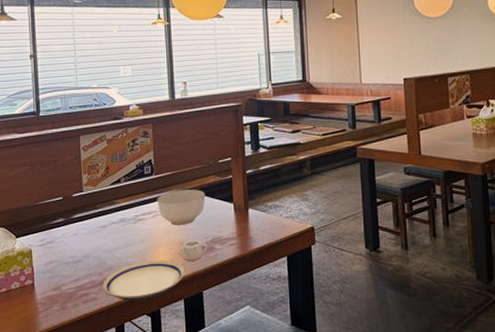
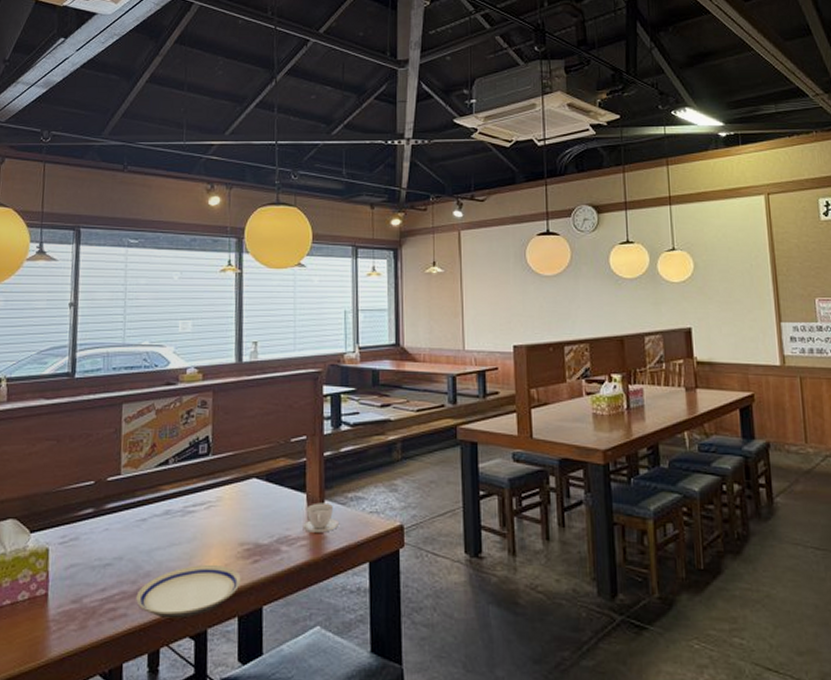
bowl: present [157,190,206,225] -> none [212,475,273,520]
teacup: present [181,240,208,261] -> none [238,539,272,566]
teacup: none [232,210,262,234] -> present [302,502,340,533]

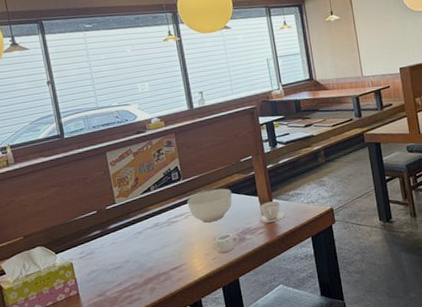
plate: present [136,565,241,618] -> none [145,255,220,296]
bowl: none [212,475,273,520] -> present [187,188,232,223]
teacup: none [238,539,272,566] -> present [215,233,239,253]

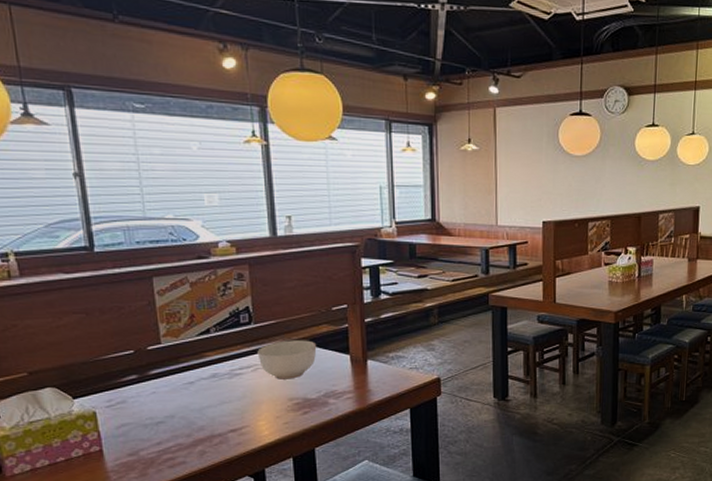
teacup: present [215,233,239,253] -> none [289,395,320,417]
teacup: present [259,201,286,223] -> none [348,362,383,387]

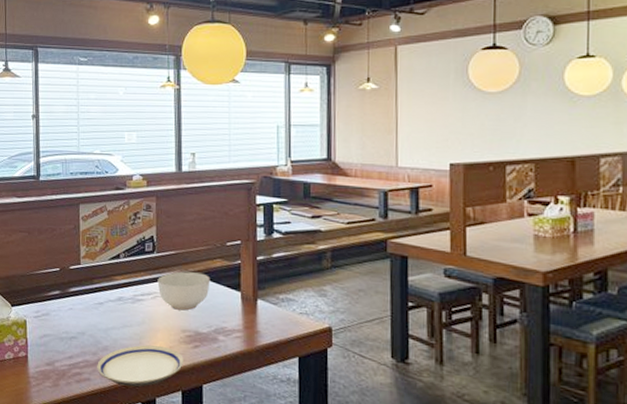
plate: none [193,418,293,463] -> present [97,345,183,387]

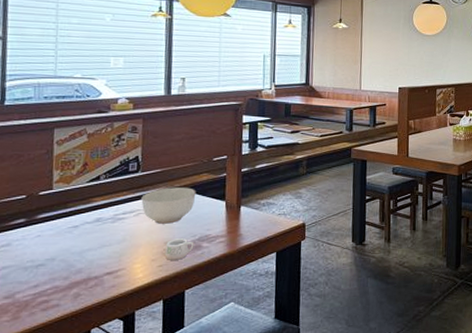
plate: present [97,345,183,387] -> none [68,261,166,305]
teacup: none [181,327,210,351] -> present [164,238,194,260]

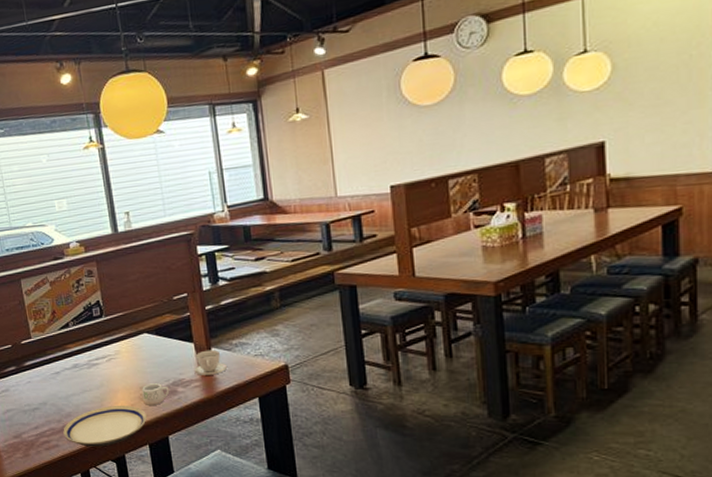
plate: none [68,261,166,305] -> present [63,406,147,447]
bowl: present [141,187,196,224] -> none [109,330,163,369]
teacup: none [221,208,253,231] -> present [194,350,228,375]

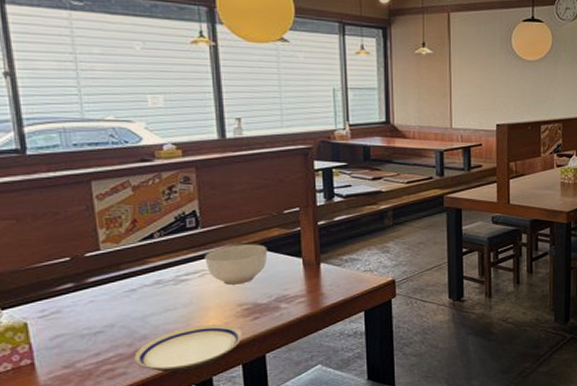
bowl: none [109,330,163,369] -> present [204,244,268,285]
teacup: present [141,383,170,405] -> none [238,300,271,323]
teacup: present [194,350,228,375] -> none [300,265,336,291]

